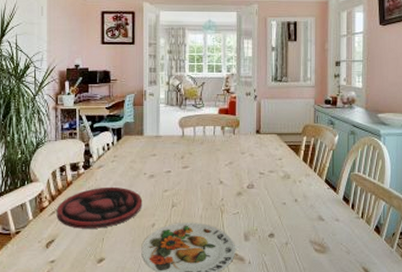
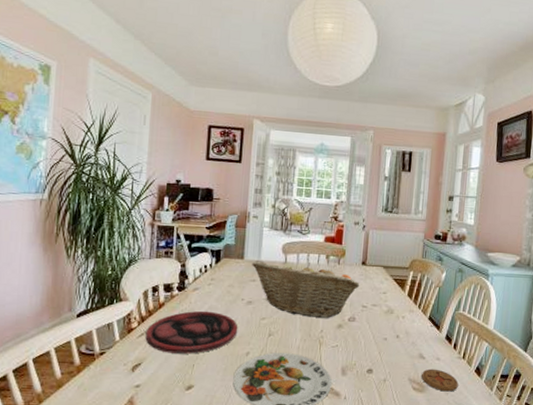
fruit basket: none [151,135,256,187] -> present [252,261,360,318]
coaster: none [322,230,359,252] -> present [422,368,459,392]

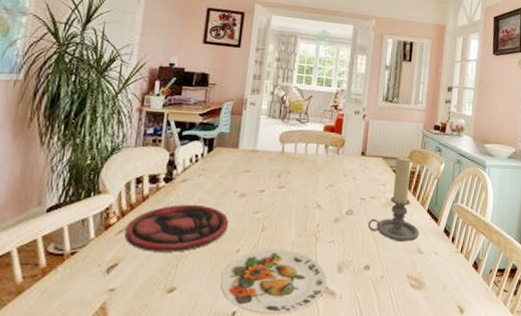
fruit basket: present [252,261,360,318] -> none [247,150,359,211]
candle holder: none [369,265,421,347] -> present [367,156,420,242]
coaster: present [422,368,459,392] -> none [419,264,456,288]

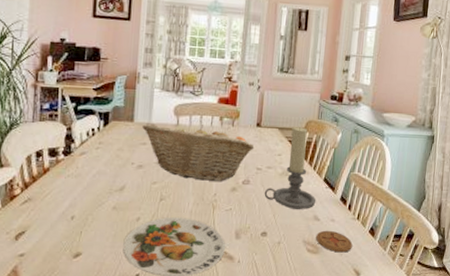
plate: present [124,205,229,252] -> none [29,176,128,221]
fruit basket: none [247,150,359,211] -> present [142,123,255,181]
coaster: none [419,264,456,288] -> present [316,230,353,253]

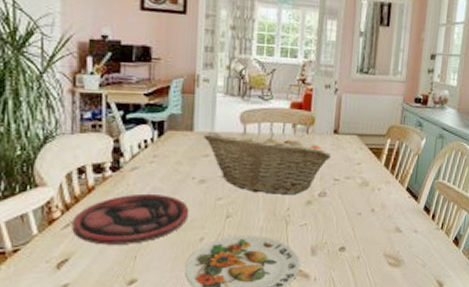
plate: none [29,176,128,221] -> present [72,195,189,245]
candle holder: present [264,127,316,209] -> none [342,133,398,221]
coaster: present [316,230,353,253] -> none [398,242,436,265]

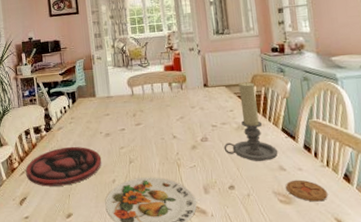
fruit basket: present [204,132,332,194] -> none [103,92,206,142]
candle holder: none [342,133,398,221] -> present [223,82,279,161]
coaster: none [398,242,436,265] -> present [286,179,328,202]

